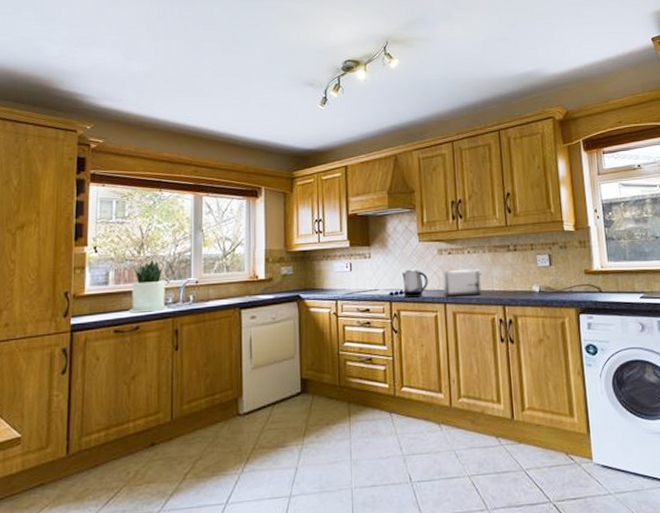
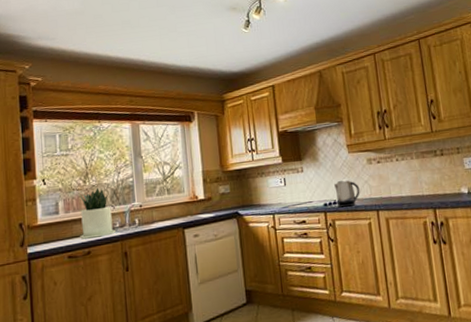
toaster: present [442,268,482,297] -> none [373,175,412,204]

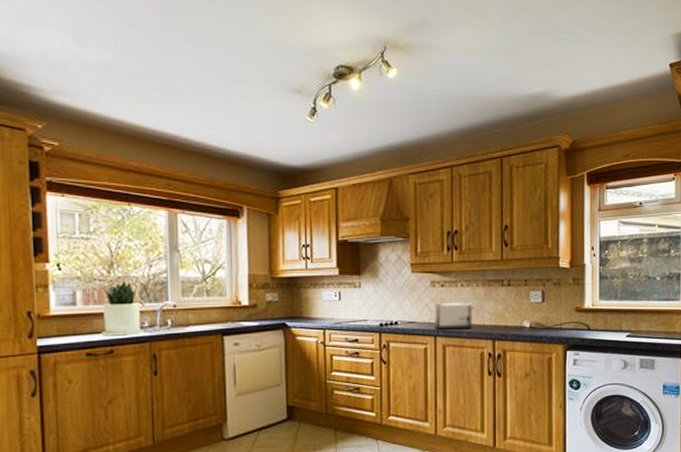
kettle: present [334,179,360,208] -> none [393,300,419,329]
toaster: none [373,175,412,204] -> present [434,302,474,331]

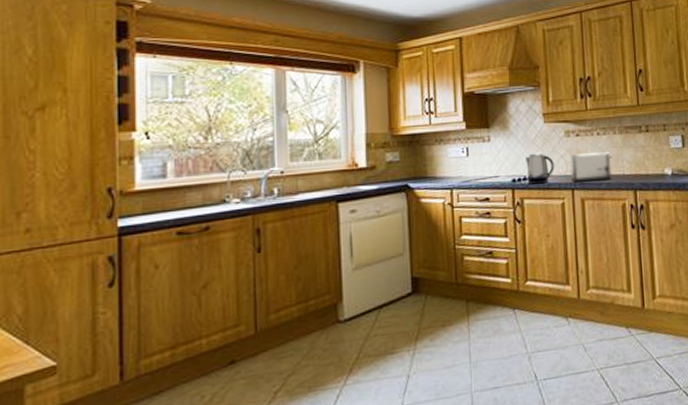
planter: present [100,280,145,336] -> none [194,146,247,211]
kettle: none [393,300,419,329] -> present [525,152,555,185]

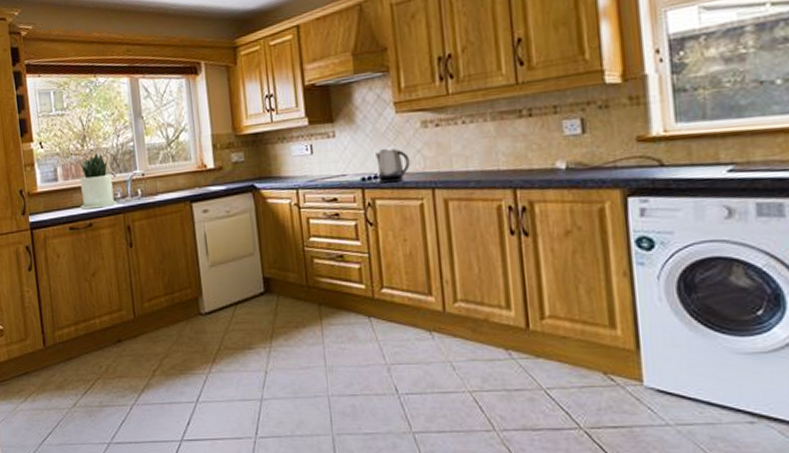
planter: none [194,146,247,211] -> present [76,152,118,210]
toaster: present [570,151,612,183] -> none [428,143,483,181]

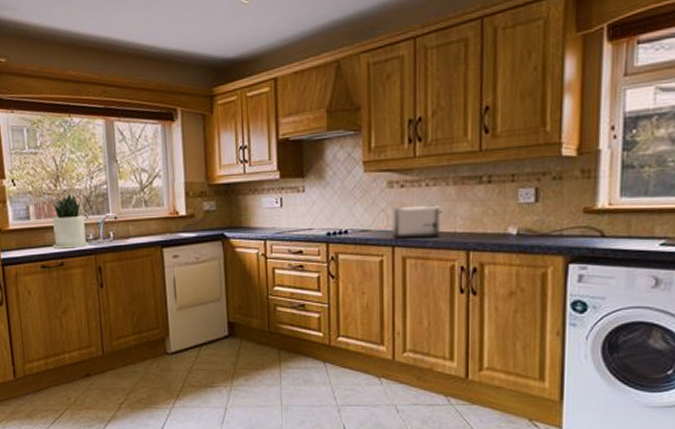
kettle: present [375,147,410,184] -> none [342,205,374,239]
toaster: none [428,143,483,181] -> present [392,205,442,240]

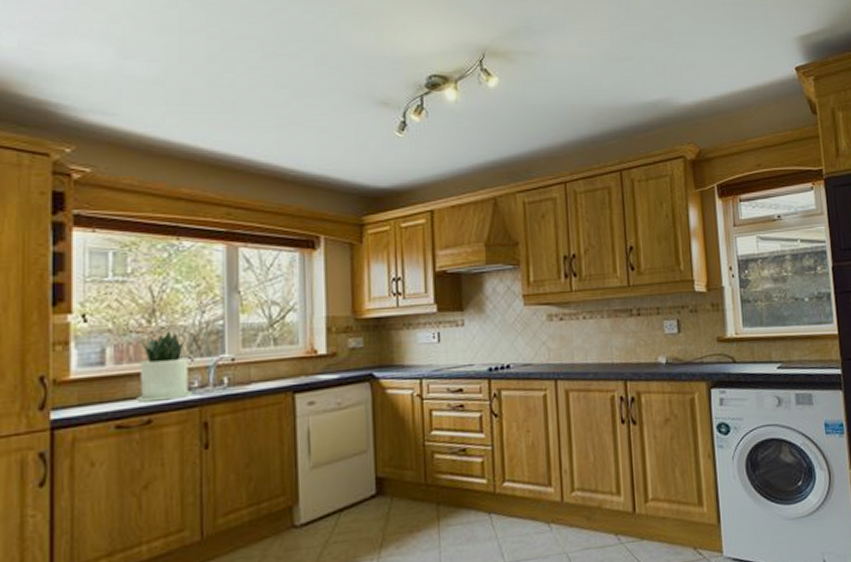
toaster: present [392,205,442,240] -> none [553,337,599,372]

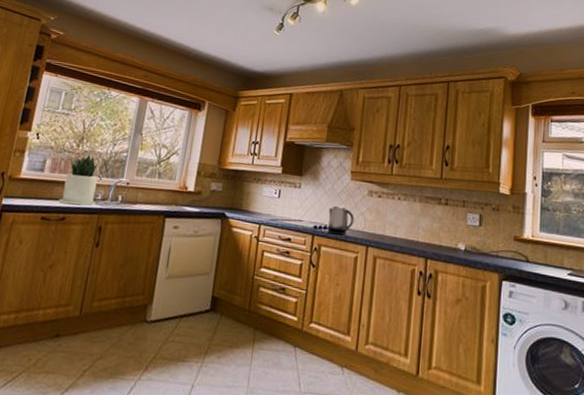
kettle: none [503,338,536,374] -> present [327,205,354,236]

